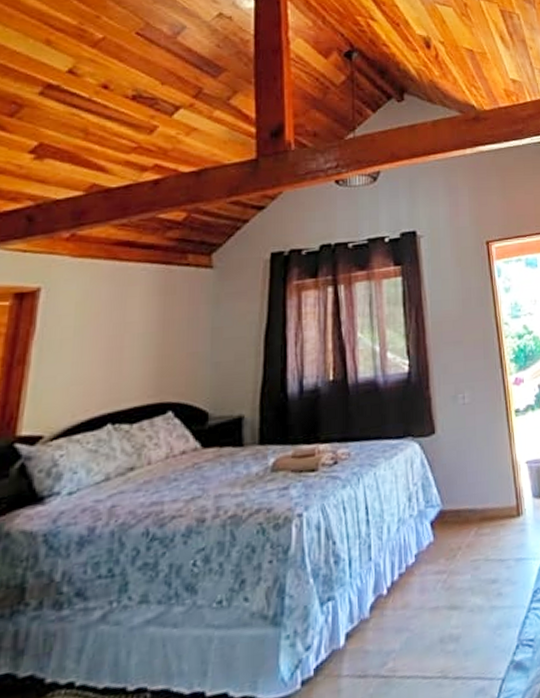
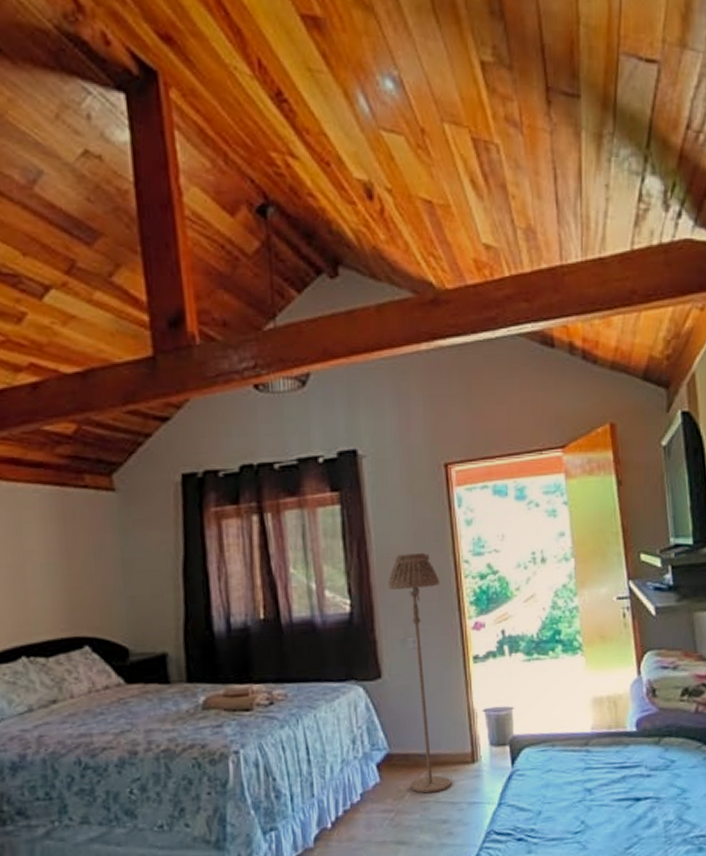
floor lamp: none [440,317,499,551] -> present [387,553,451,794]

